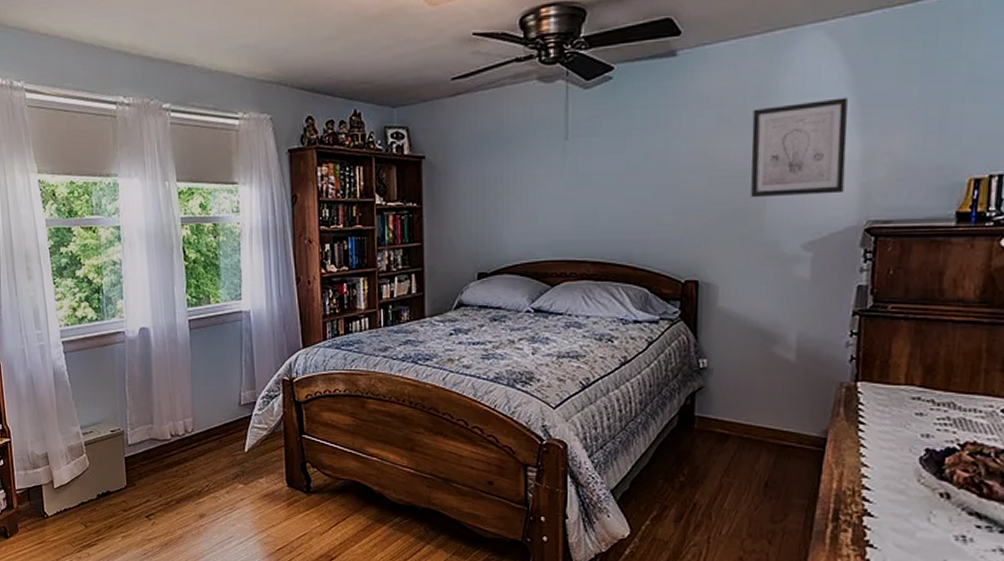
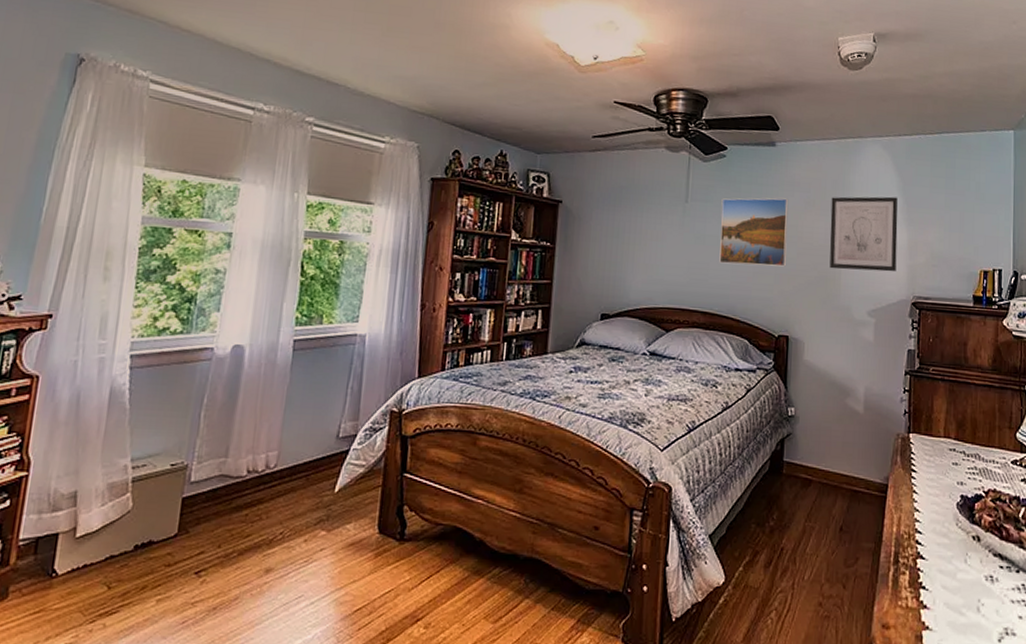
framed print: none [609,119,696,206] -> present [719,198,789,267]

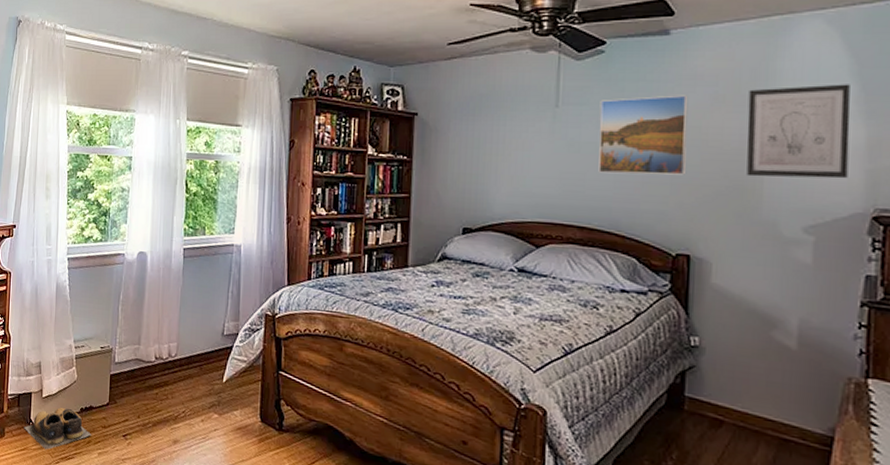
shoes: none [41,548,148,608] -> present [24,407,91,450]

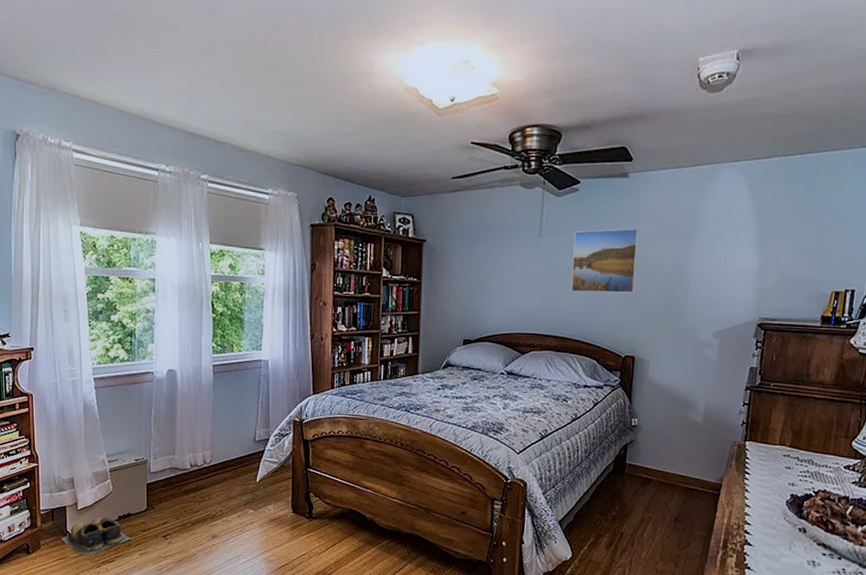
wall art: present [746,84,851,179] -> none [677,222,751,296]

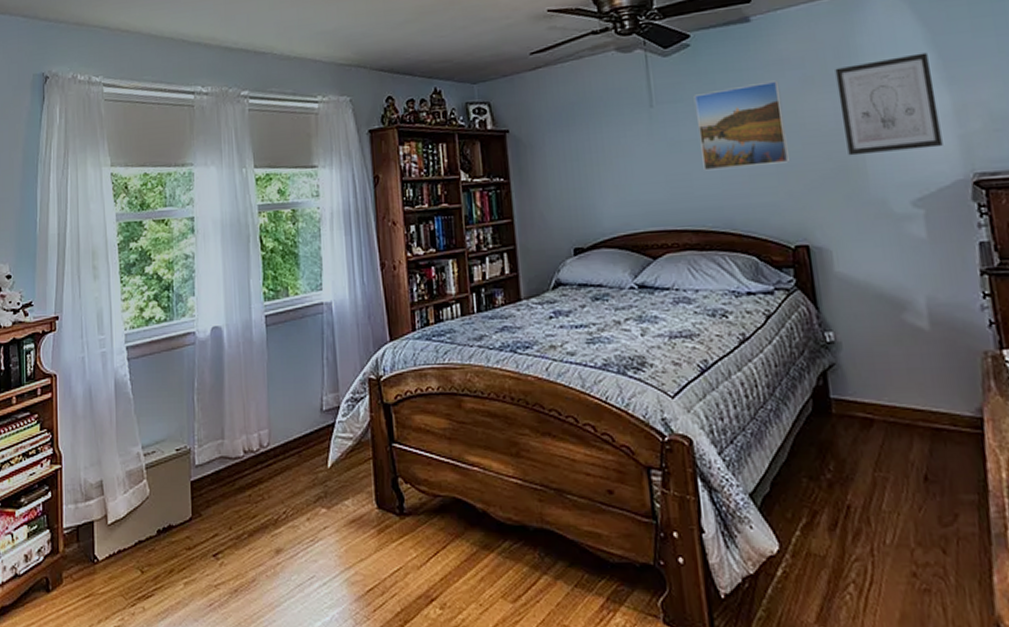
shoes: present [60,517,131,557] -> none [86,534,173,592]
wall art: none [677,222,751,296] -> present [835,52,943,156]

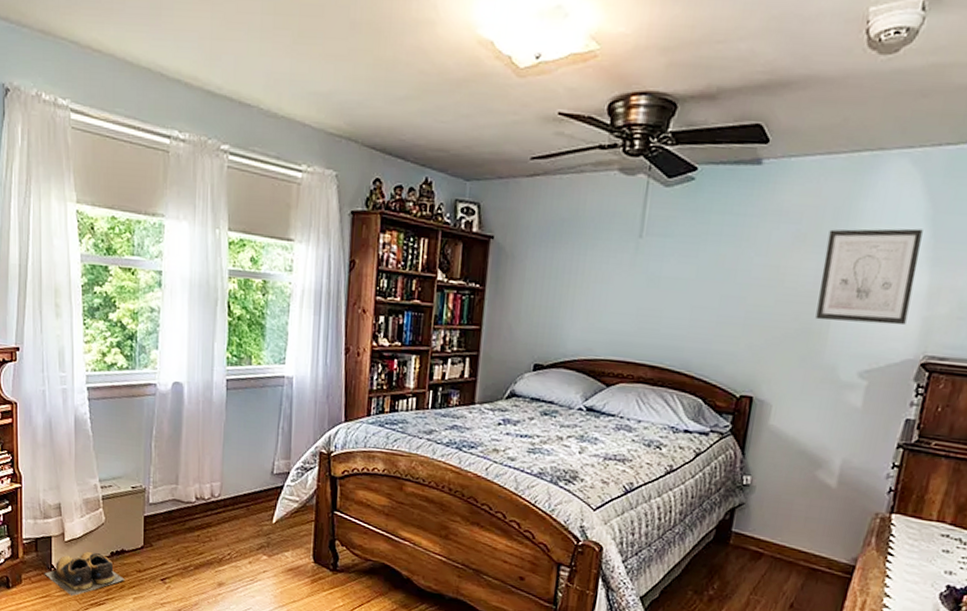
shoes: none [86,534,173,592] -> present [44,552,124,597]
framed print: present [693,80,789,171] -> none [675,231,772,316]

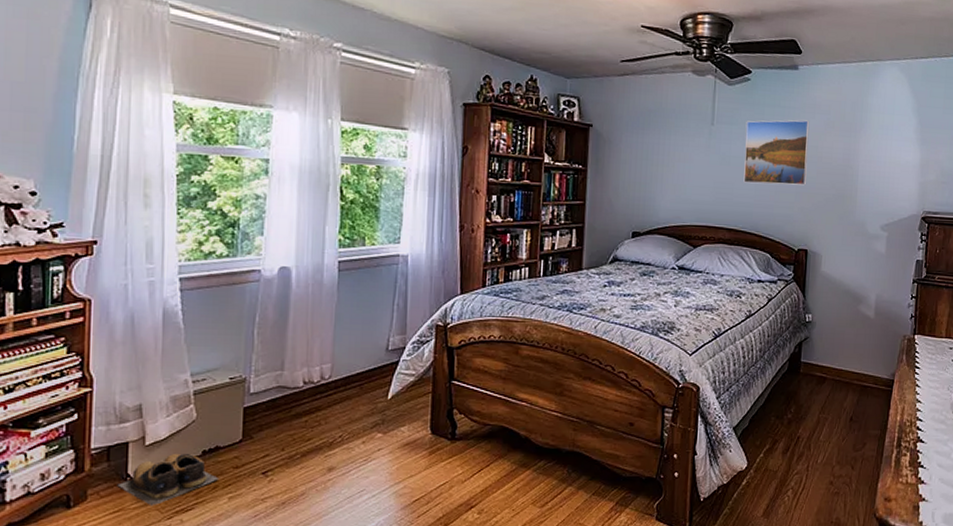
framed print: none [675,231,772,316] -> present [743,120,810,186]
wall art: present [815,228,923,326] -> none [847,117,912,189]

